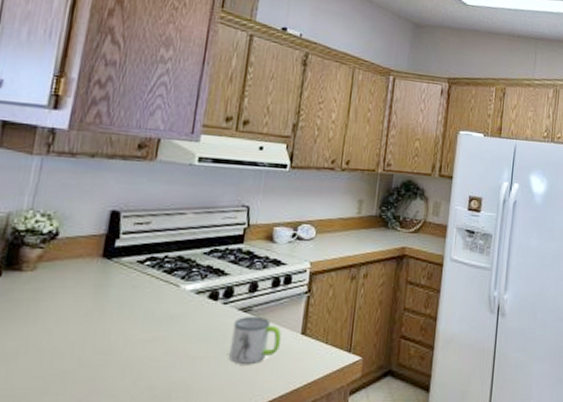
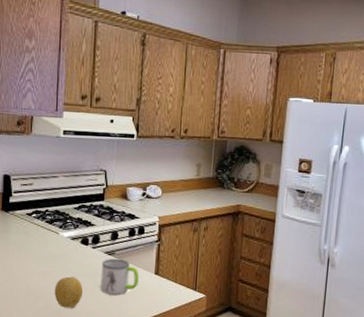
fruit: none [165,343,206,386] -> present [54,276,83,308]

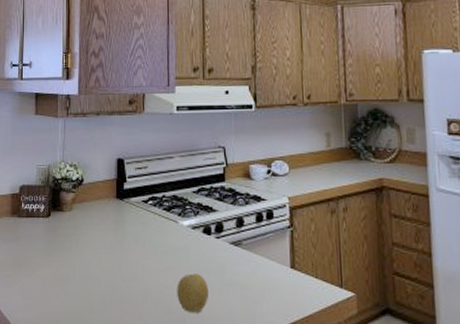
mug: present [100,258,139,295] -> none [228,249,272,295]

